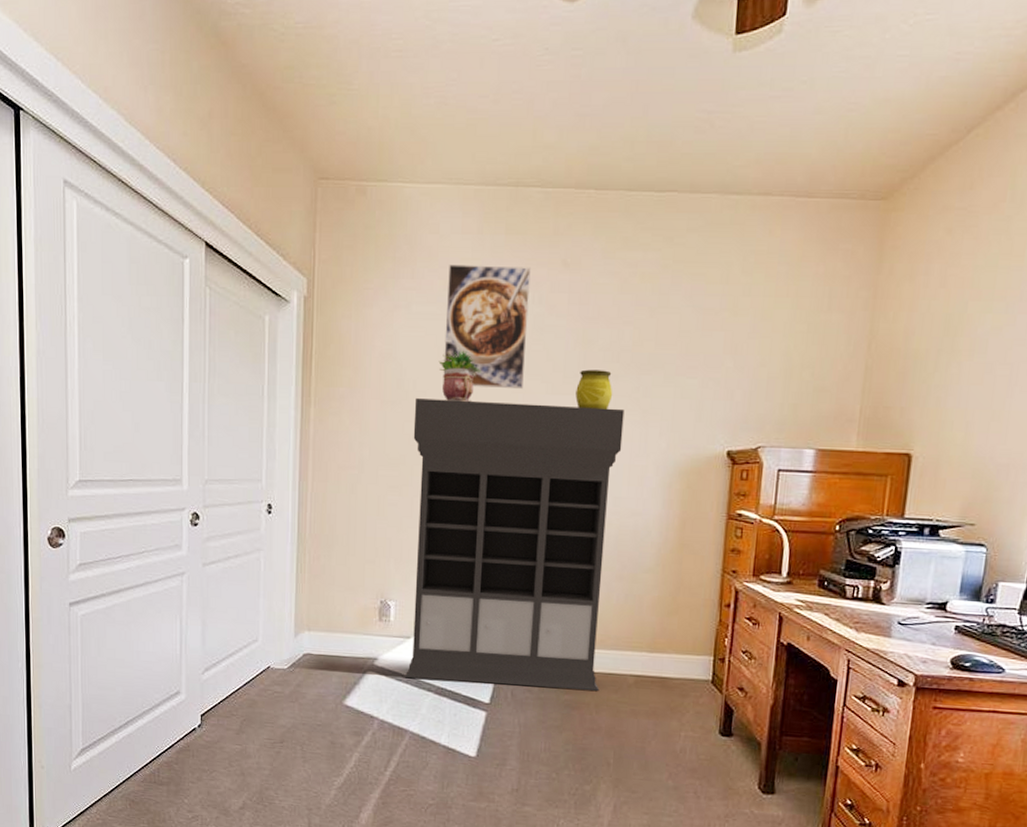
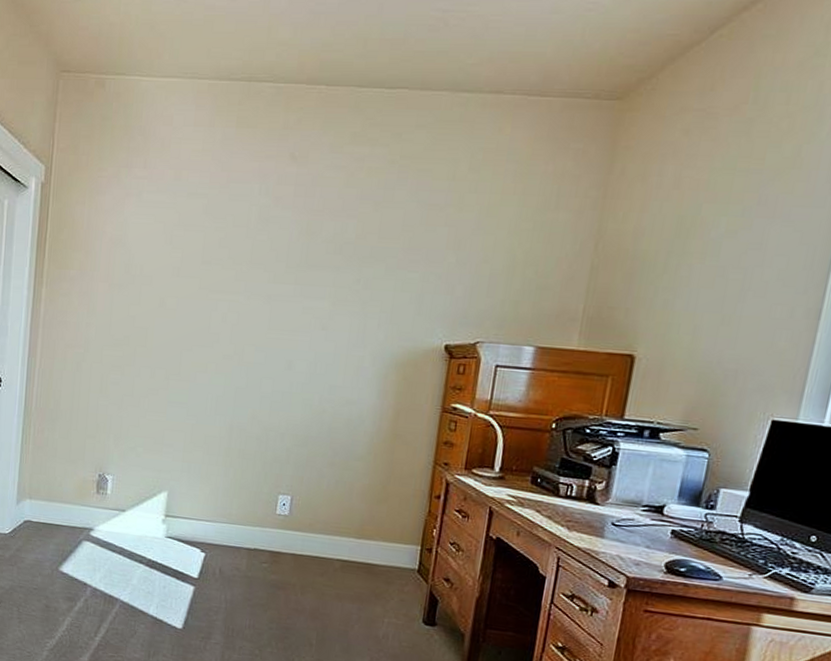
shelving unit: present [404,398,625,691] -> none [118,283,344,573]
potted plant: present [438,349,482,402] -> none [165,237,207,288]
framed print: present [443,264,531,390] -> none [169,155,259,278]
decorative vase: present [575,369,613,409] -> none [296,260,334,300]

